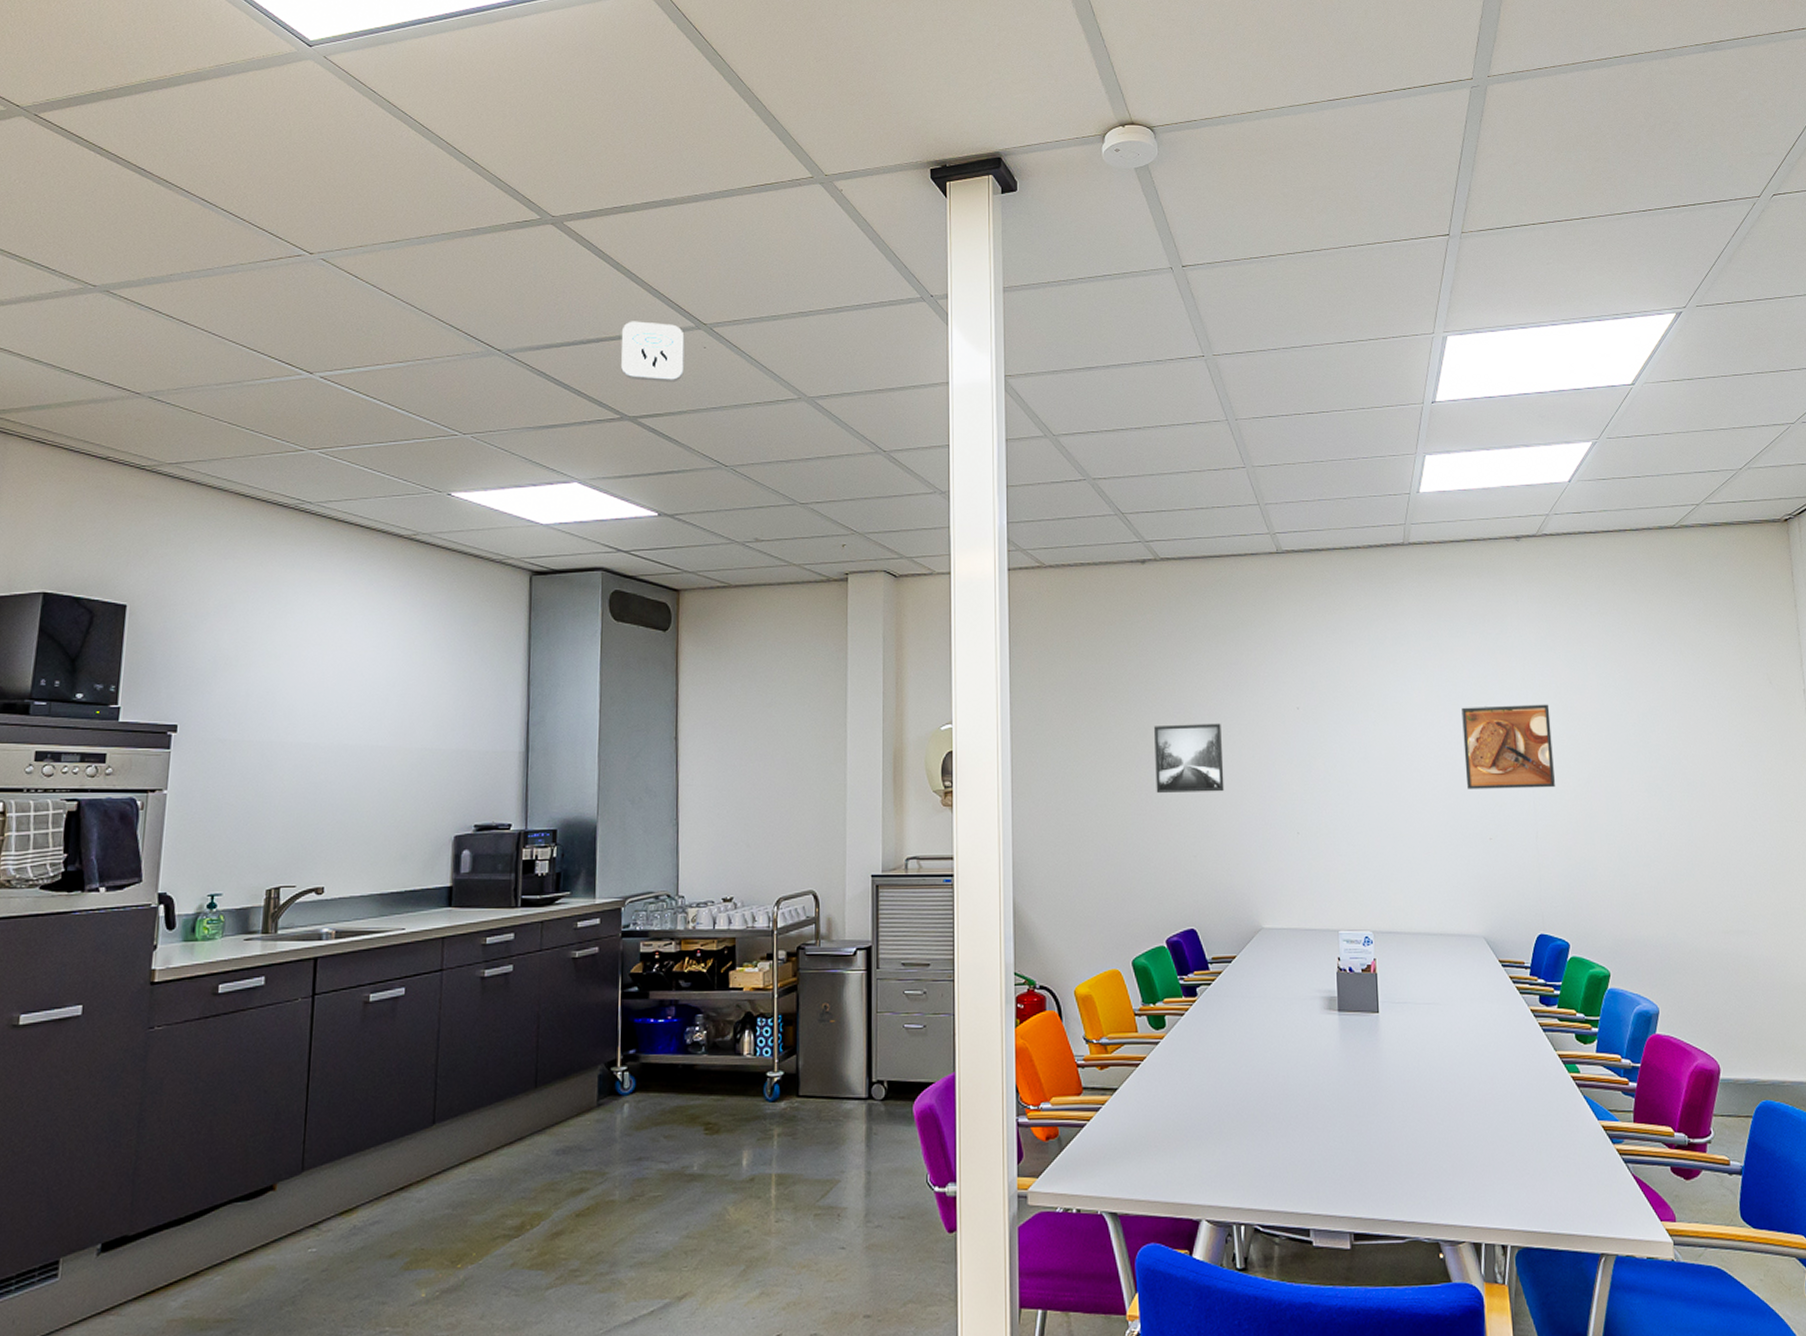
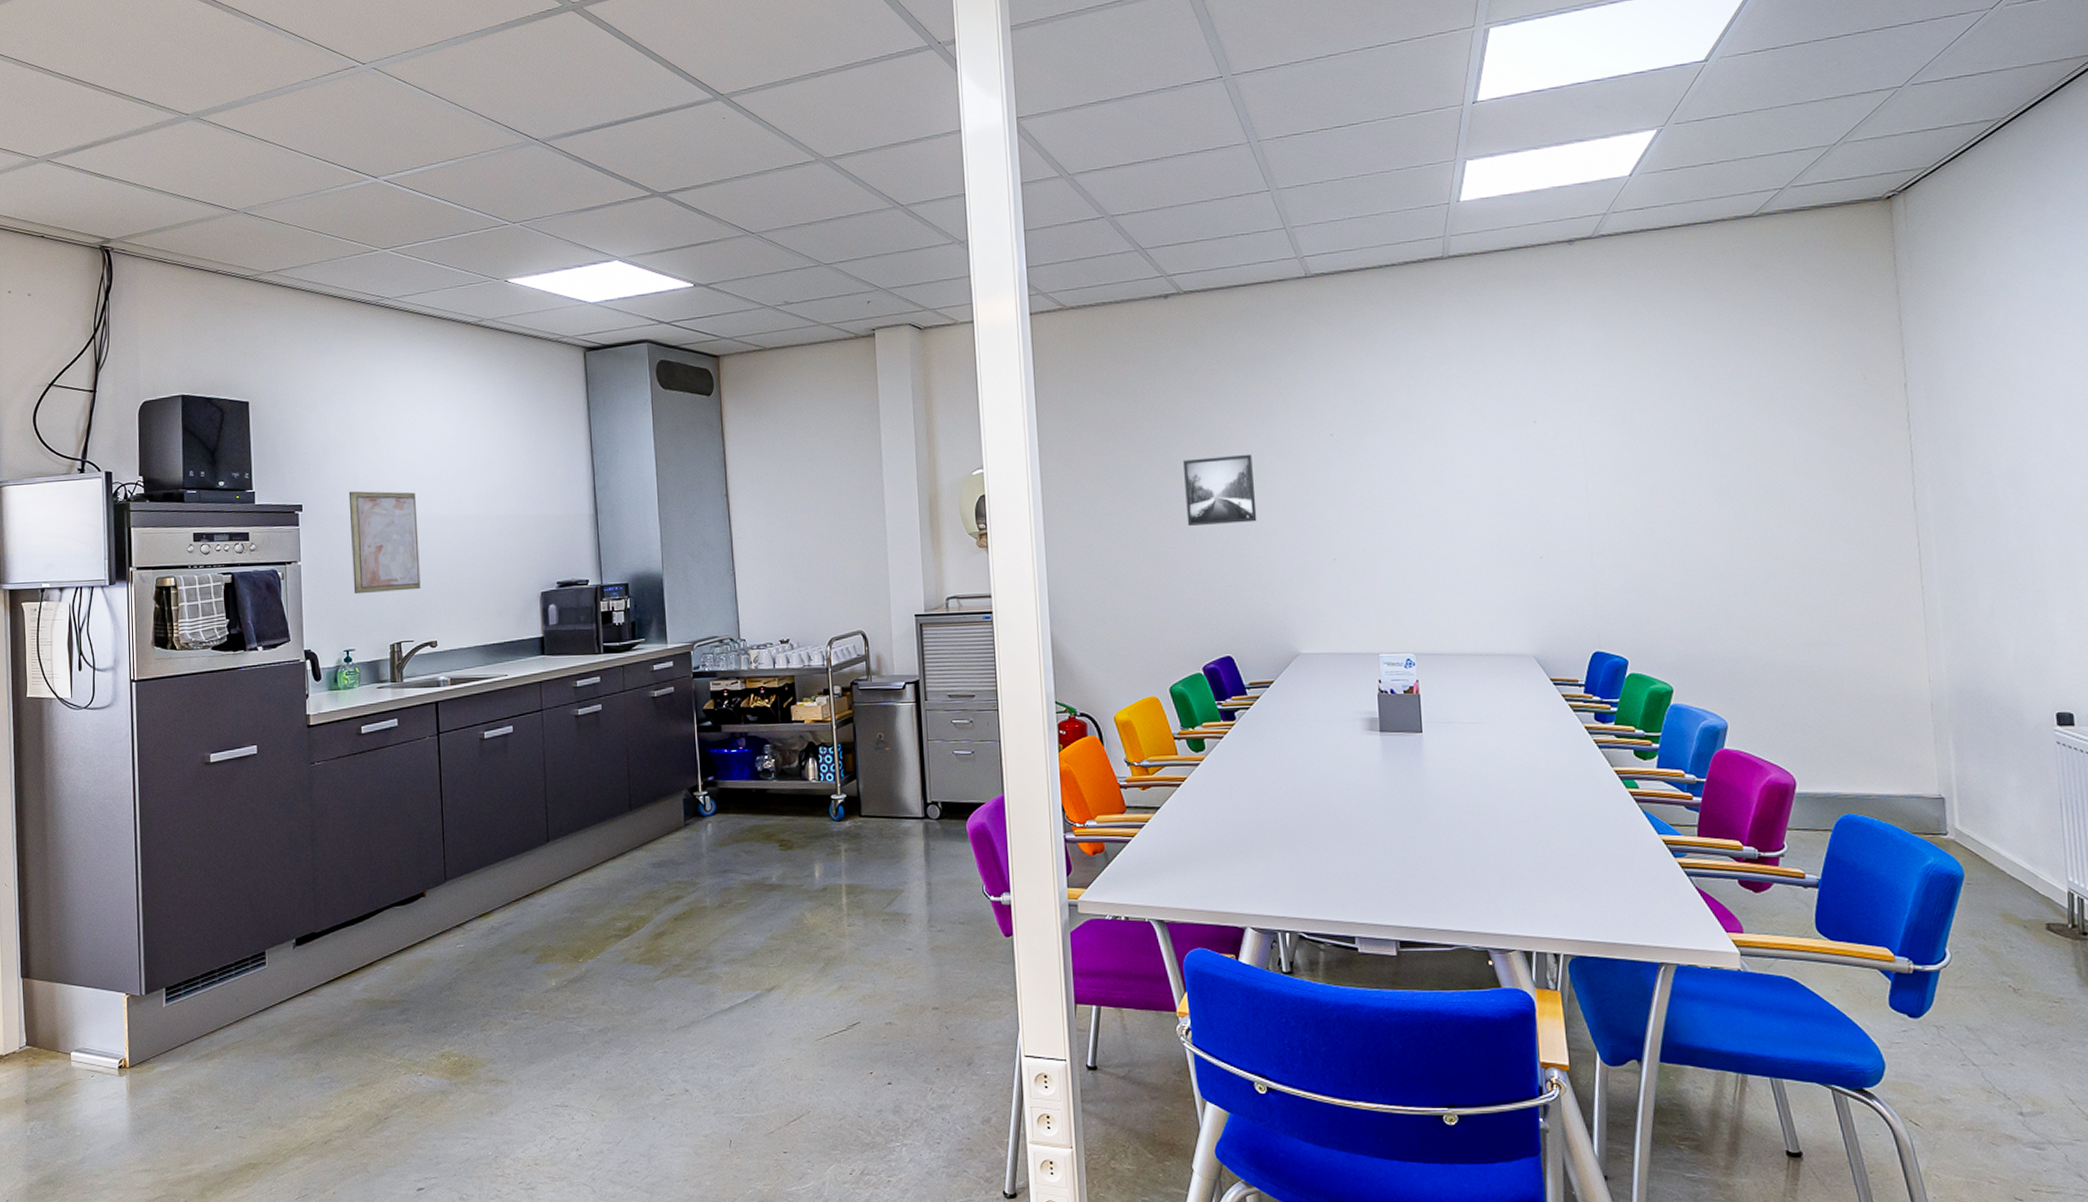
wall art: none [228,712,317,830] -> present [348,491,421,595]
smoke detector: present [621,321,685,383] -> none [645,98,706,157]
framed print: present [1461,704,1555,789] -> none [1508,415,1612,508]

